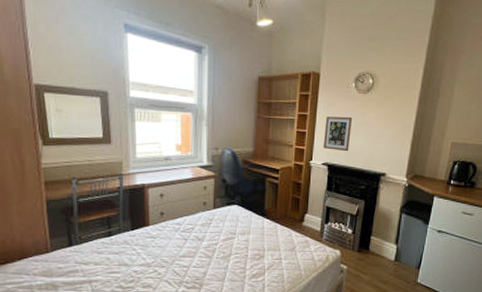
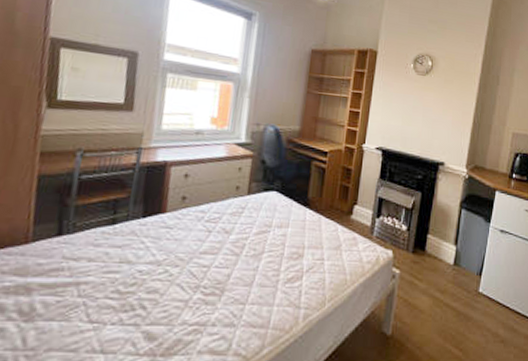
picture frame: present [323,116,353,152] -> none [377,97,411,137]

